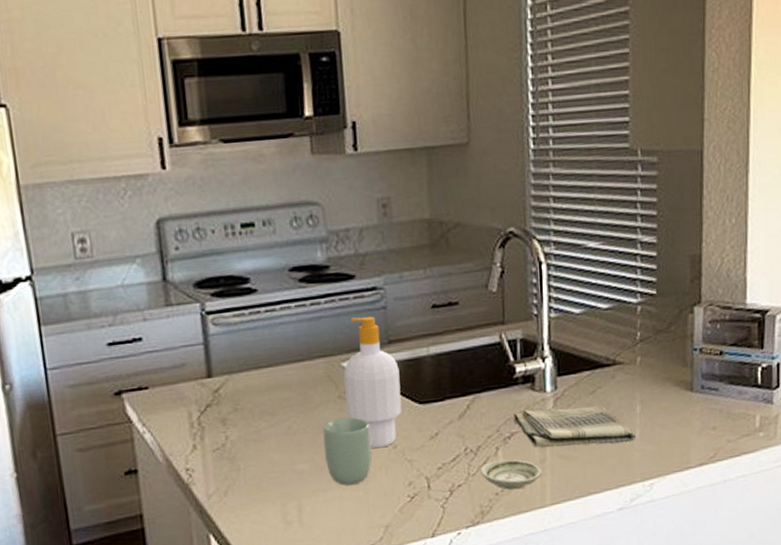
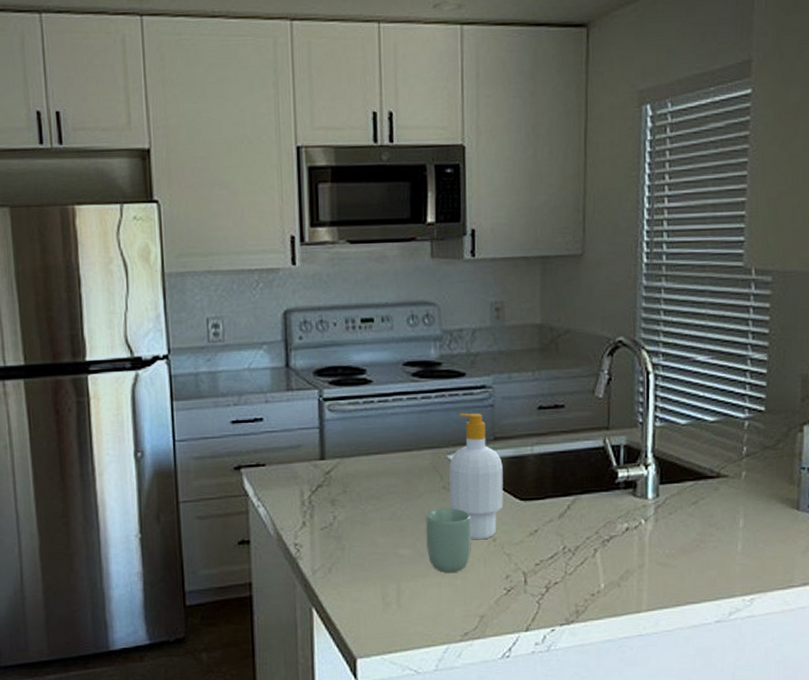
saucer: present [480,459,542,490] -> none [577,562,639,593]
dish towel: present [514,406,637,448] -> none [614,515,738,556]

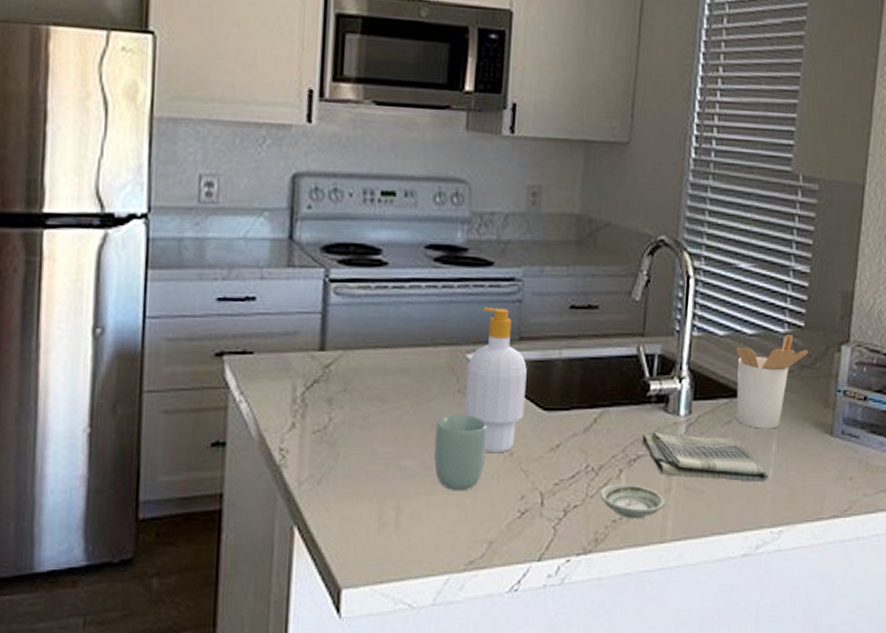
saucer: none [577,562,639,593] -> present [599,484,665,519]
dish towel: none [614,515,738,556] -> present [642,432,769,482]
utensil holder: none [699,418,771,507] -> present [736,333,809,429]

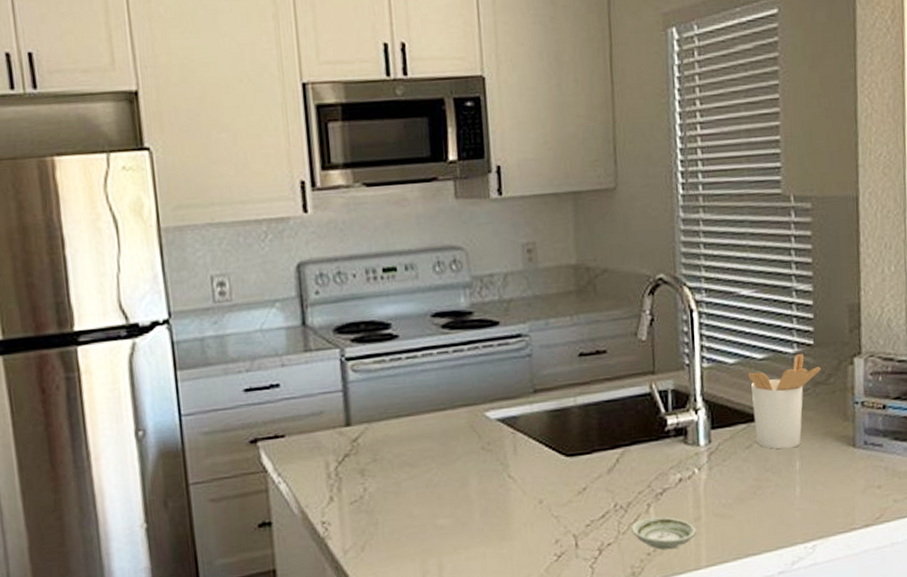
cup: present [434,415,487,490] -> none [465,470,516,542]
soap bottle: present [464,307,527,453] -> none [487,364,548,503]
dish towel: present [642,432,769,482] -> none [666,461,797,505]

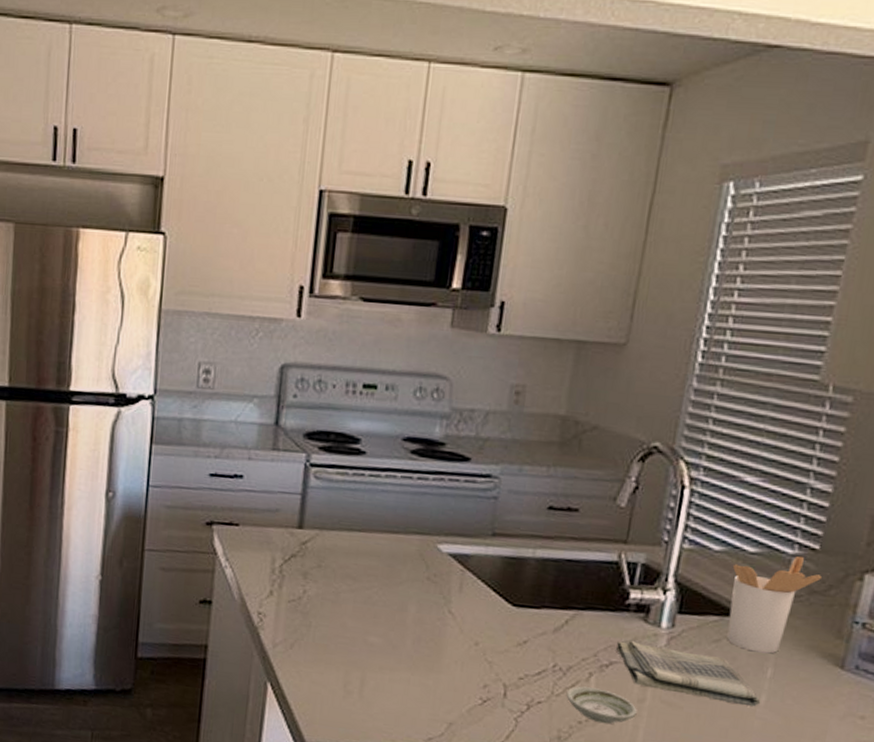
dish towel: none [666,461,797,505] -> present [616,641,761,707]

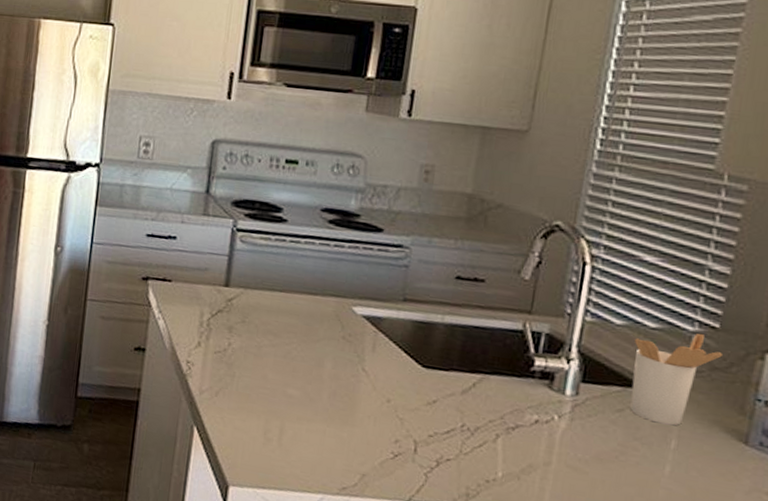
saucer: present [566,686,637,725] -> none [474,446,543,485]
dish towel: present [616,641,761,707] -> none [522,405,665,477]

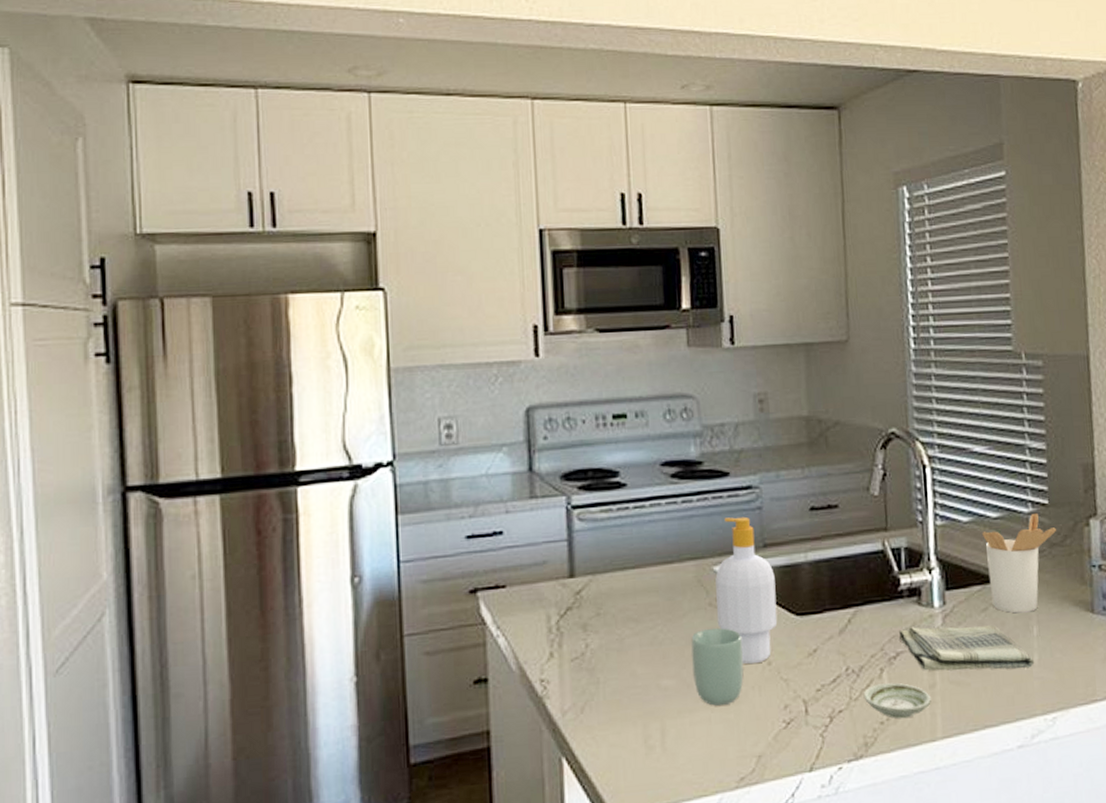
cup: none [316,357,367,425] -> present [691,628,744,706]
soap bottle: none [346,268,409,398] -> present [715,516,778,665]
saucer: none [474,446,543,485] -> present [863,683,931,719]
dish towel: none [522,405,665,477] -> present [899,625,1035,671]

